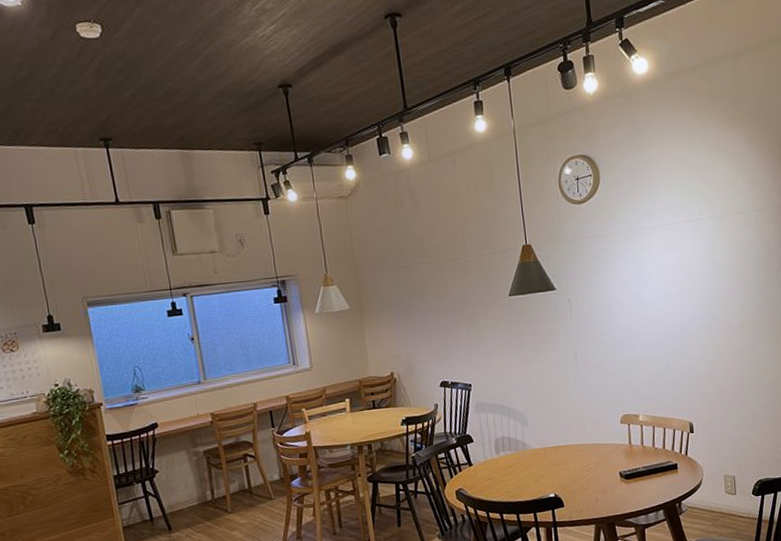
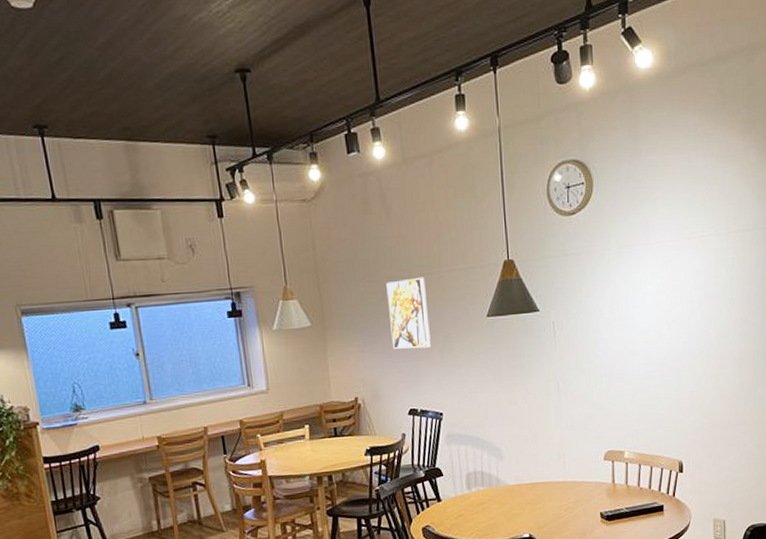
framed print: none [417,262,459,328] -> present [386,277,431,349]

